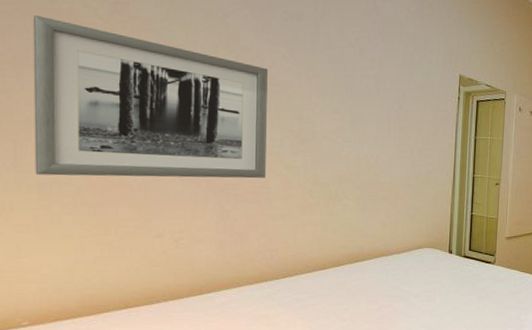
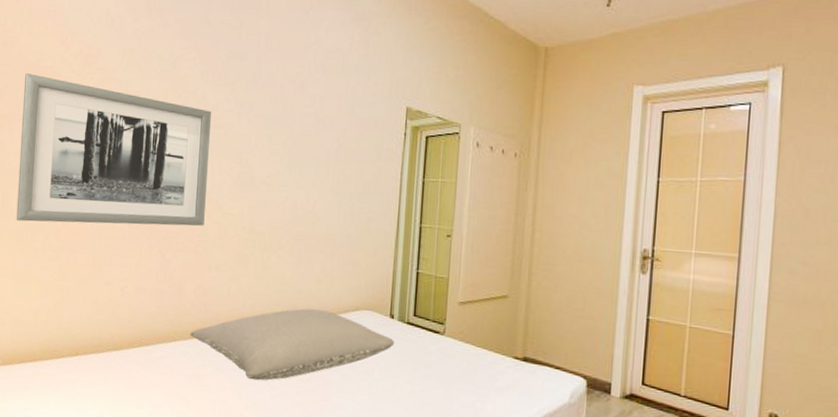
pillow: none [256,249,453,315] -> present [190,308,395,381]

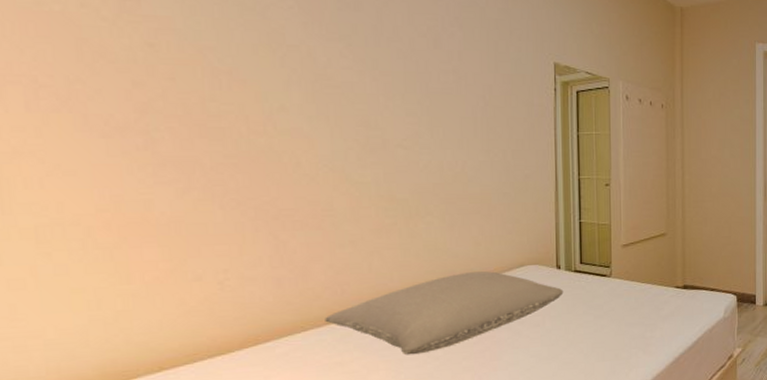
wall art: present [16,72,212,226] -> none [14,19,328,216]

